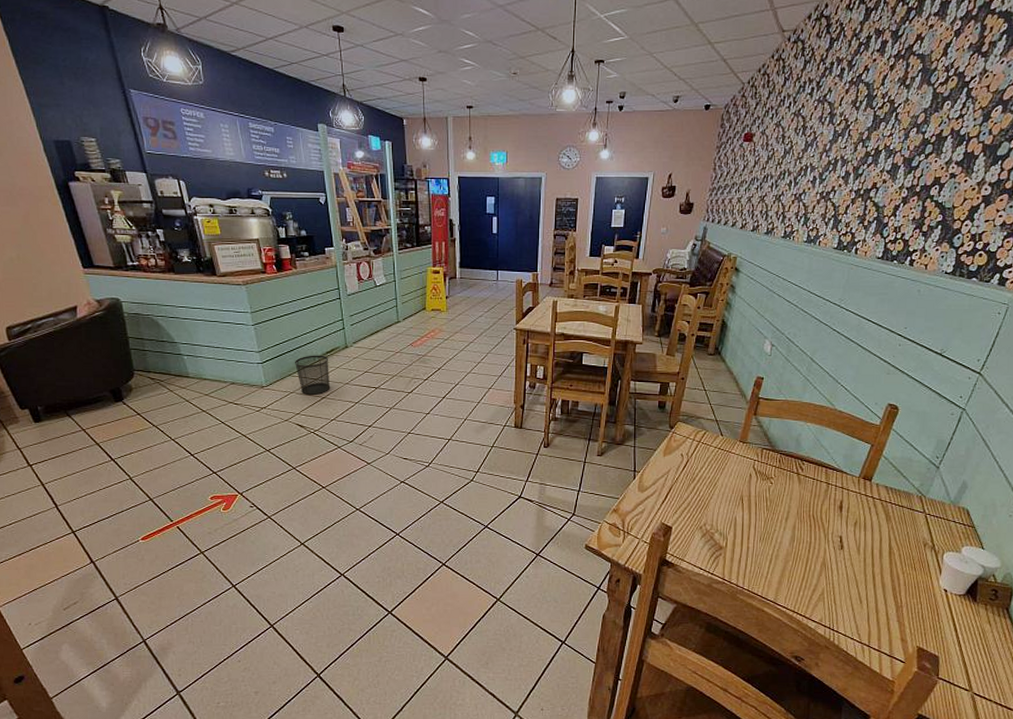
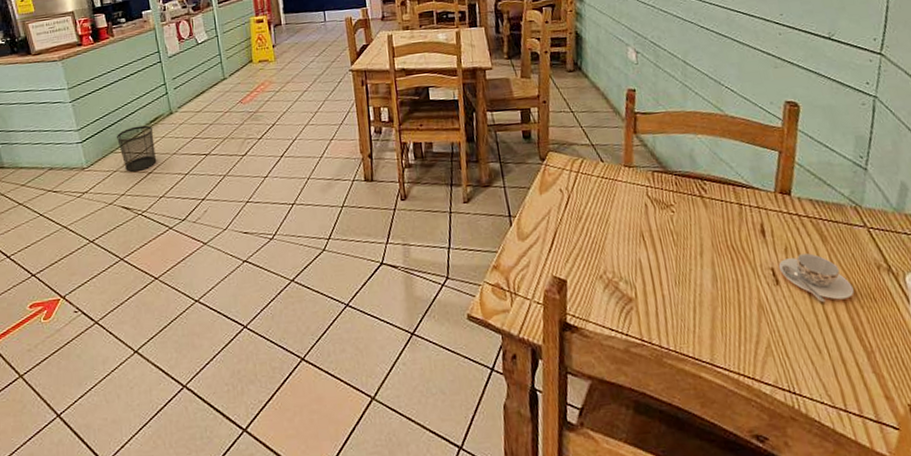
teacup: none [846,528,901,567] -> present [778,253,854,303]

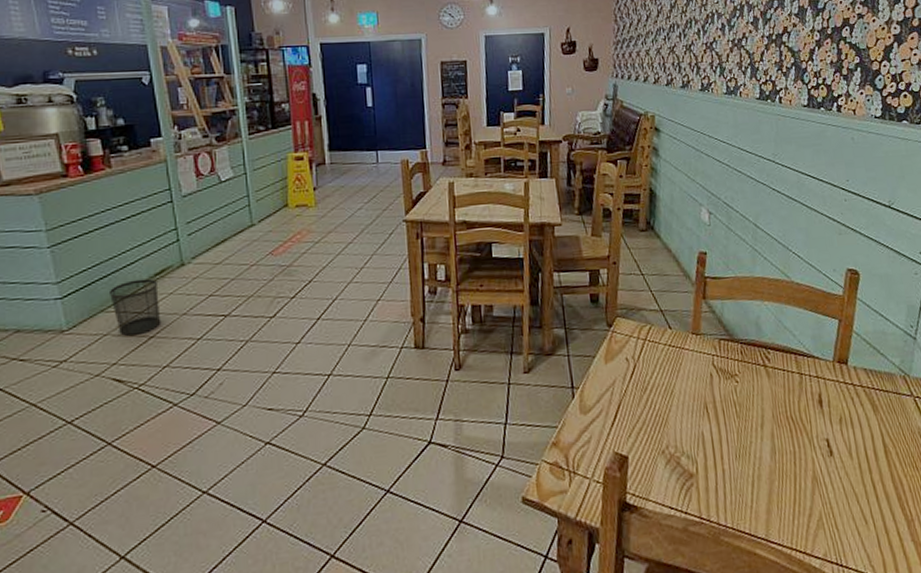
teacup: present [778,253,854,303] -> none [833,423,899,473]

